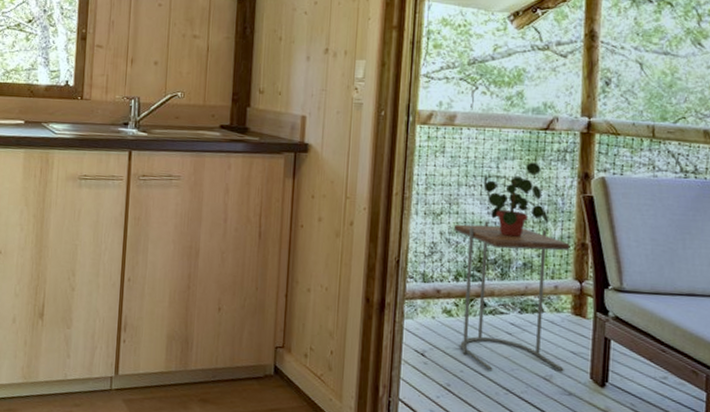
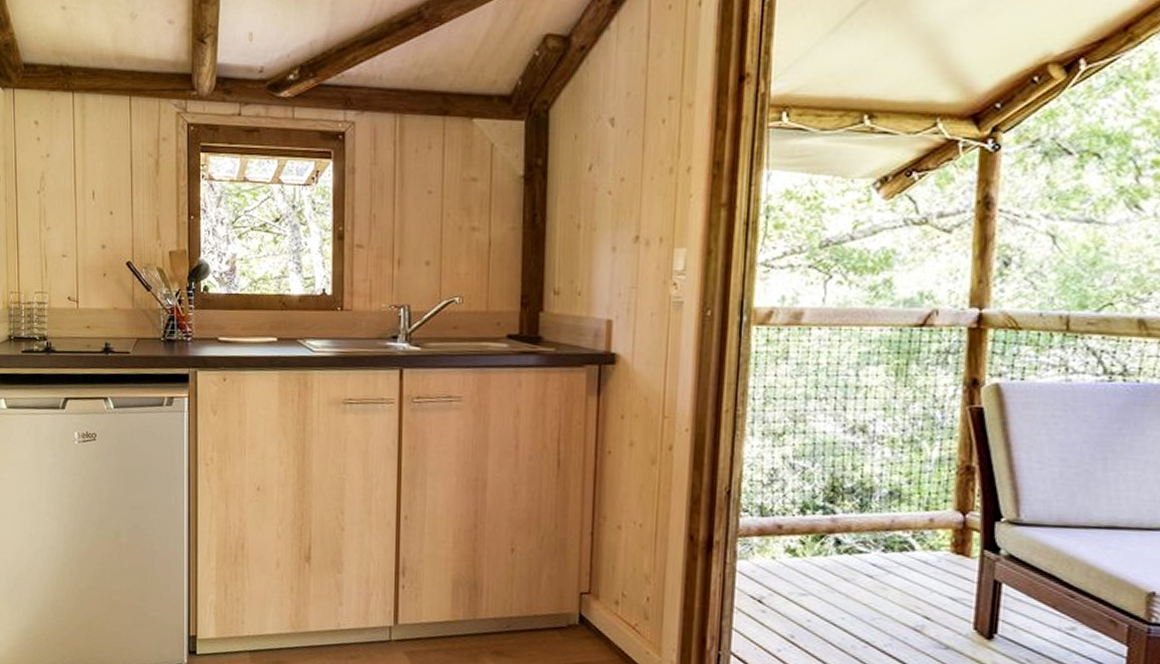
side table: present [453,221,570,372] -> none [799,441,951,622]
potted plant: present [483,162,548,237] -> none [838,367,923,460]

